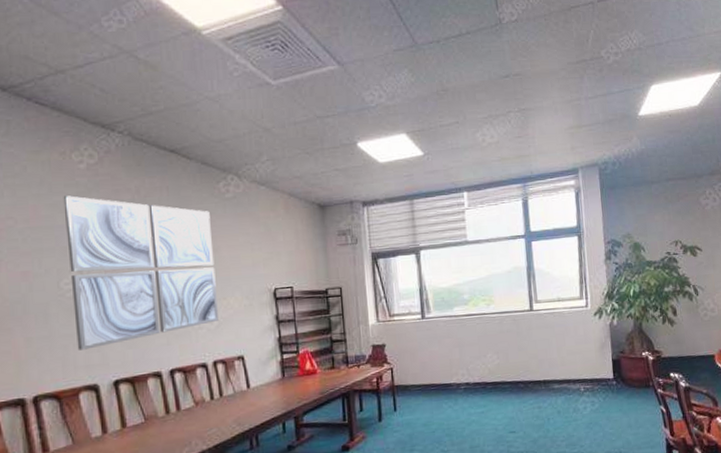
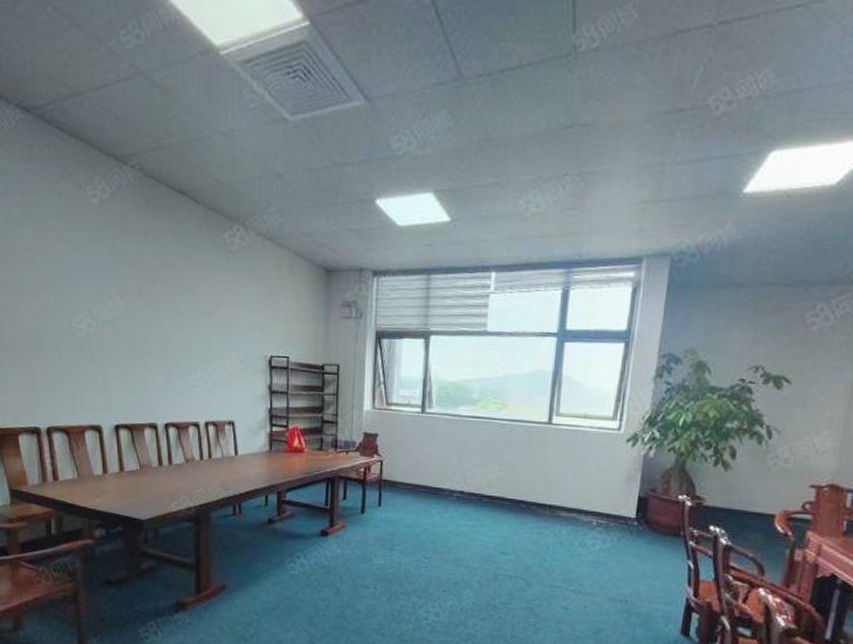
wall art: present [63,195,218,351] -> none [77,231,214,391]

